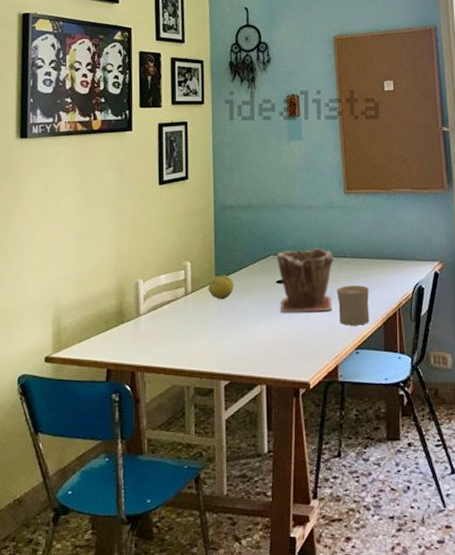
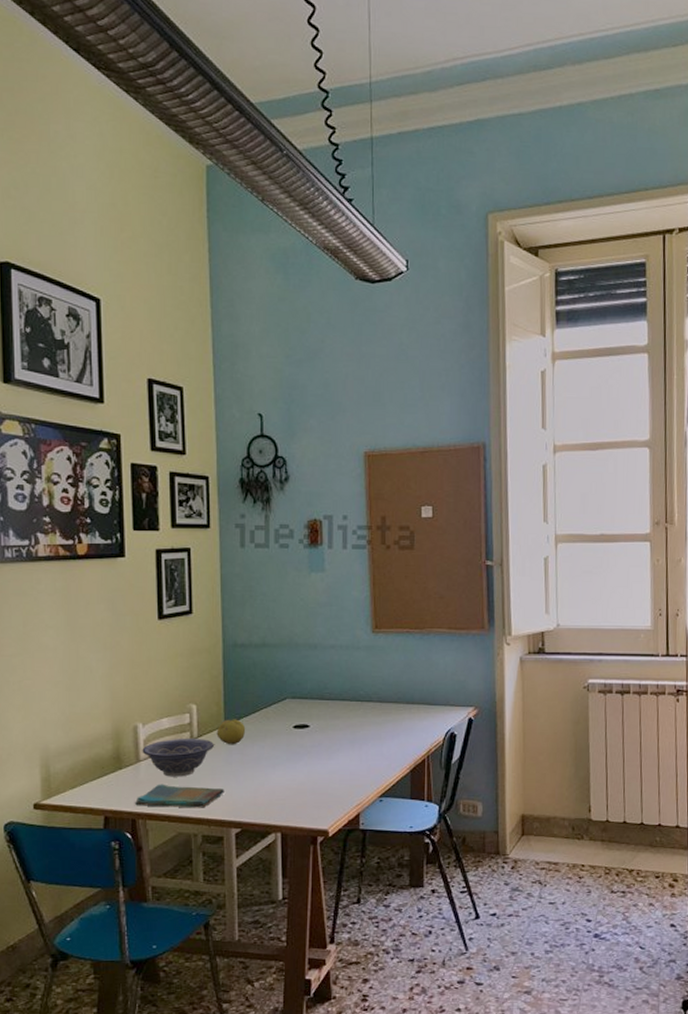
dish towel: none [134,337,215,361] -> present [134,784,224,808]
decorative bowl: none [142,294,205,331] -> present [142,739,214,777]
plant pot: present [276,248,334,313] -> none [293,691,358,759]
cup: present [337,285,369,326] -> none [360,731,396,773]

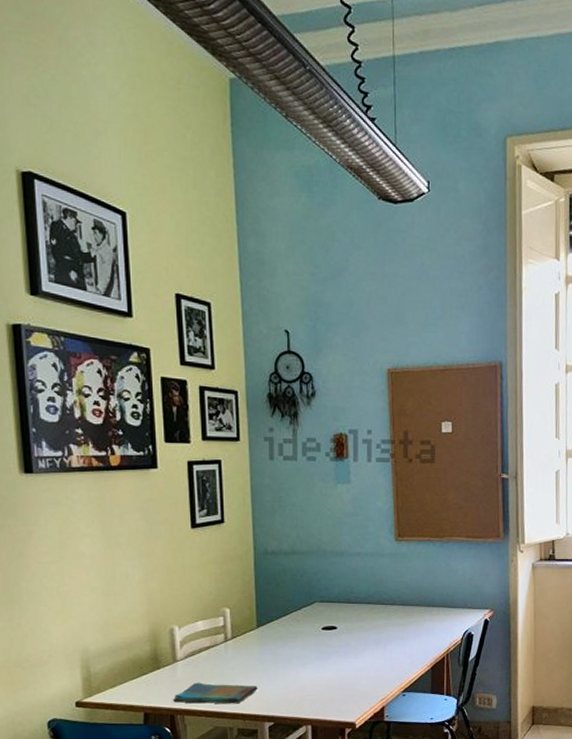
decorative bowl: present [142,739,214,777] -> none [178,640,247,676]
fruit: present [216,719,246,745] -> none [249,621,277,646]

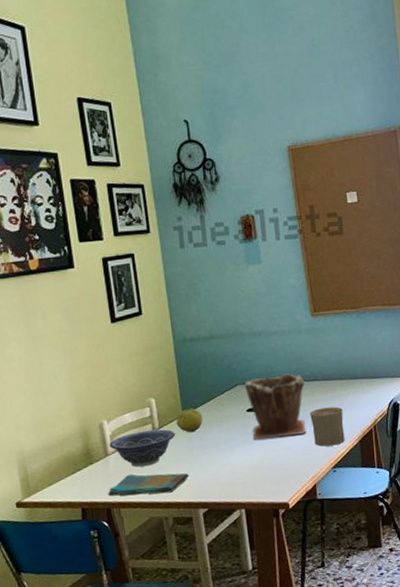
decorative bowl: none [178,640,247,676] -> present [109,429,175,467]
fruit: none [249,621,277,646] -> present [176,408,203,433]
plant pot: none [321,595,382,658] -> present [244,373,306,440]
cup: none [385,632,418,670] -> present [310,406,345,447]

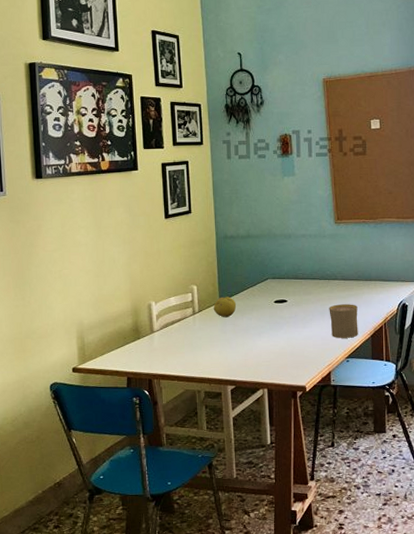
dish towel: present [107,473,189,496] -> none [150,350,221,370]
decorative bowl: present [109,429,175,467] -> none [155,313,211,345]
plant pot: present [244,373,306,440] -> none [273,272,326,328]

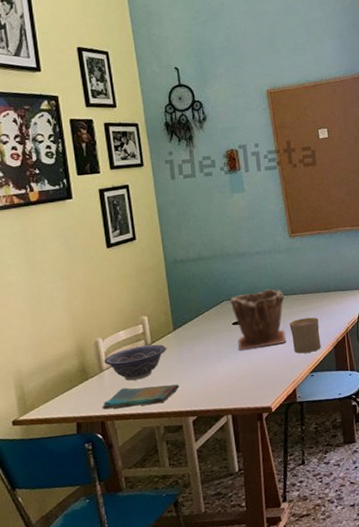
dish towel: none [150,350,221,370] -> present [101,384,180,410]
decorative bowl: none [155,313,211,345] -> present [104,344,166,381]
fruit: present [213,296,237,318] -> none [167,323,193,347]
plant pot: none [273,272,326,328] -> present [230,289,287,351]

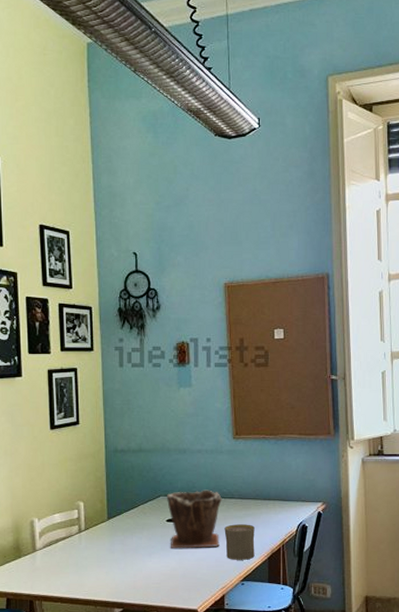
dish towel: present [101,384,180,410] -> none [31,570,108,591]
decorative bowl: present [104,344,166,381] -> none [38,531,99,564]

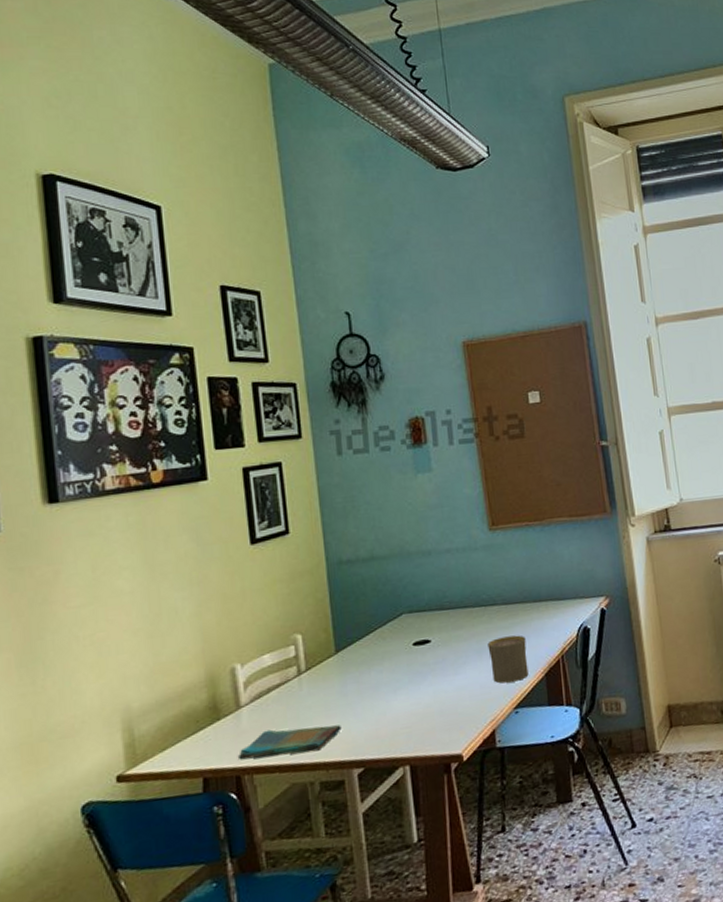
dish towel: none [31,570,108,591] -> present [237,724,342,760]
plant pot: present [166,489,222,548] -> none [410,598,484,680]

